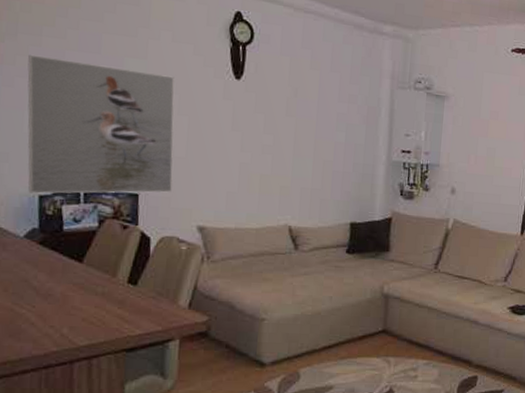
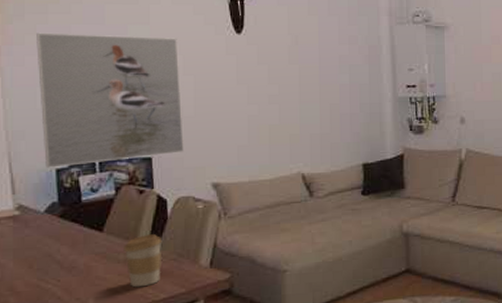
coffee cup: none [102,270,143,321] -> present [123,234,163,288]

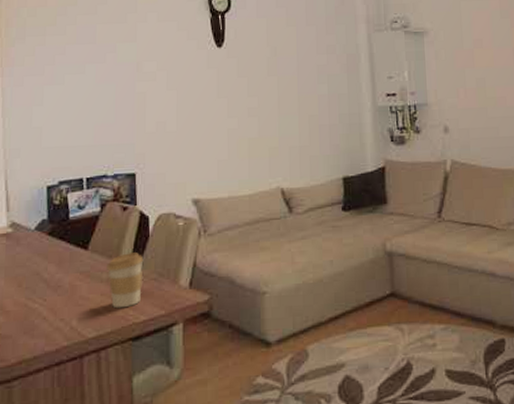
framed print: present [36,32,184,168] -> none [34,53,166,185]

